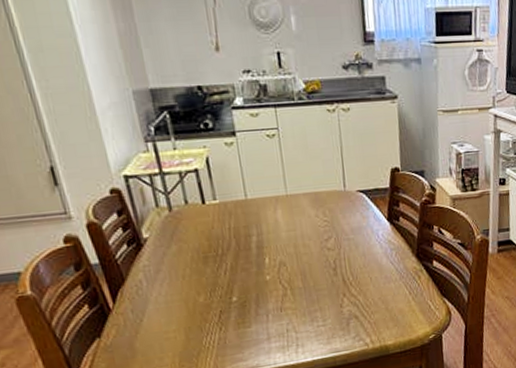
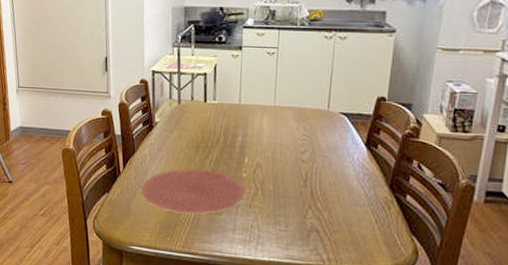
plate: none [143,280,273,339] -> present [140,168,245,214]

